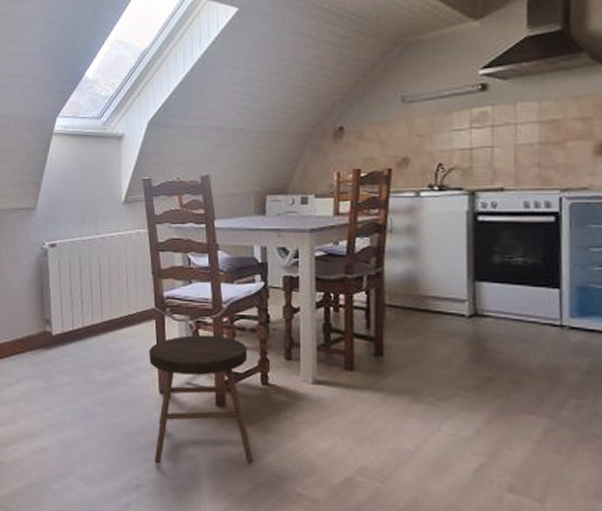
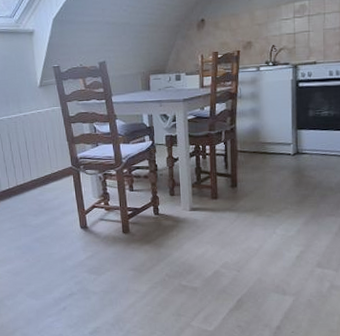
stool: present [149,334,254,465] -> none [70,183,152,278]

